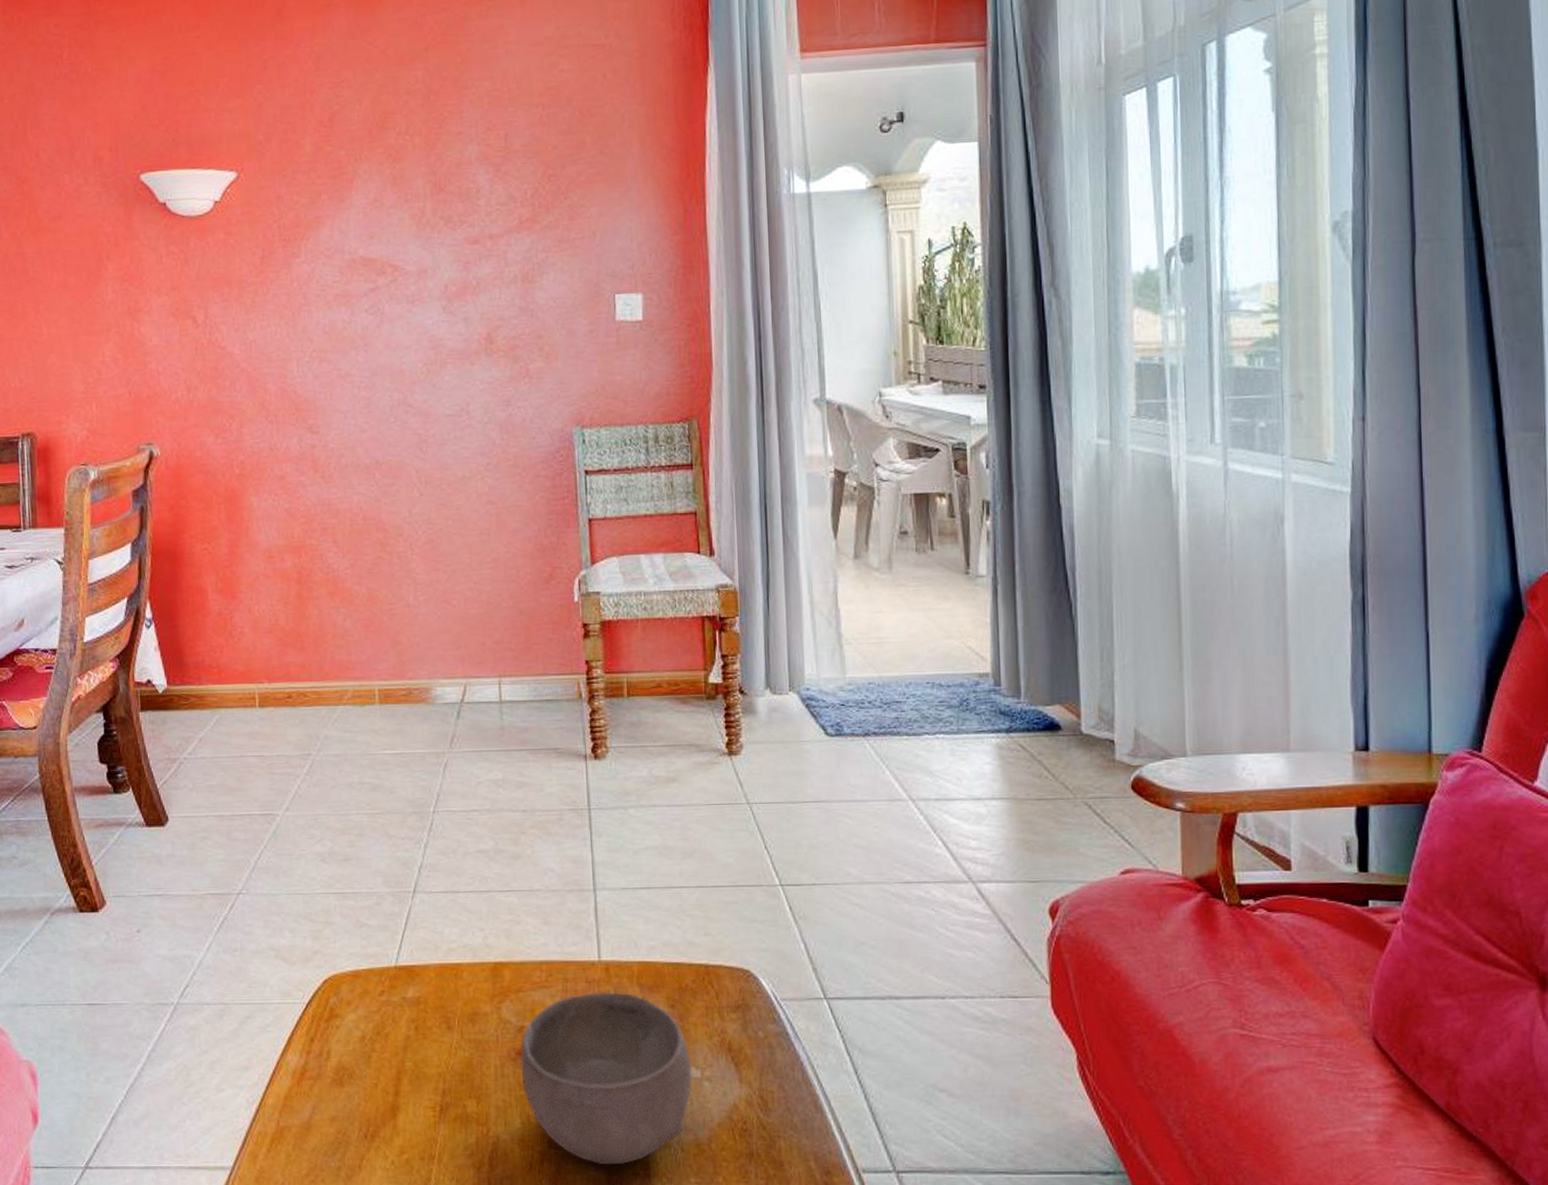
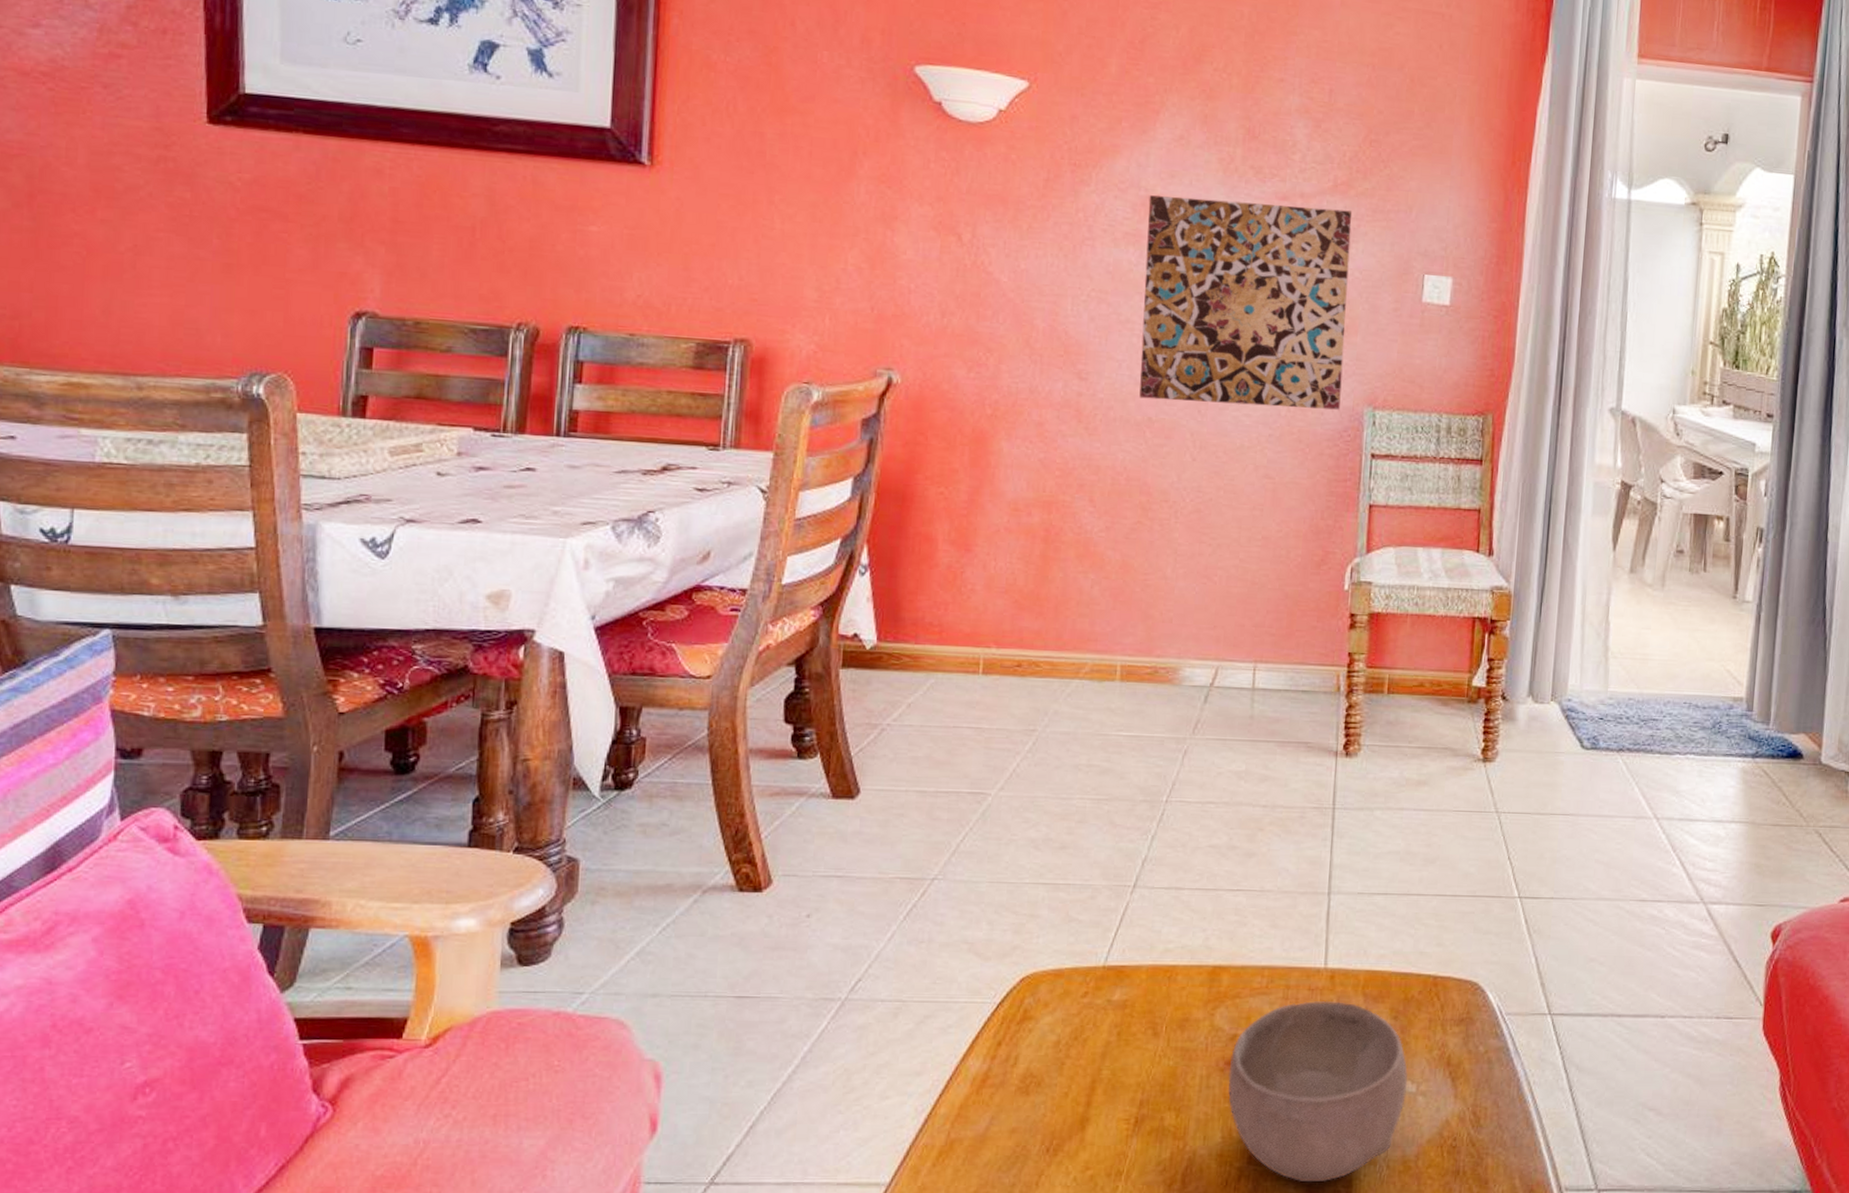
wall art: none [353,244,550,444] -> present [1139,195,1353,410]

